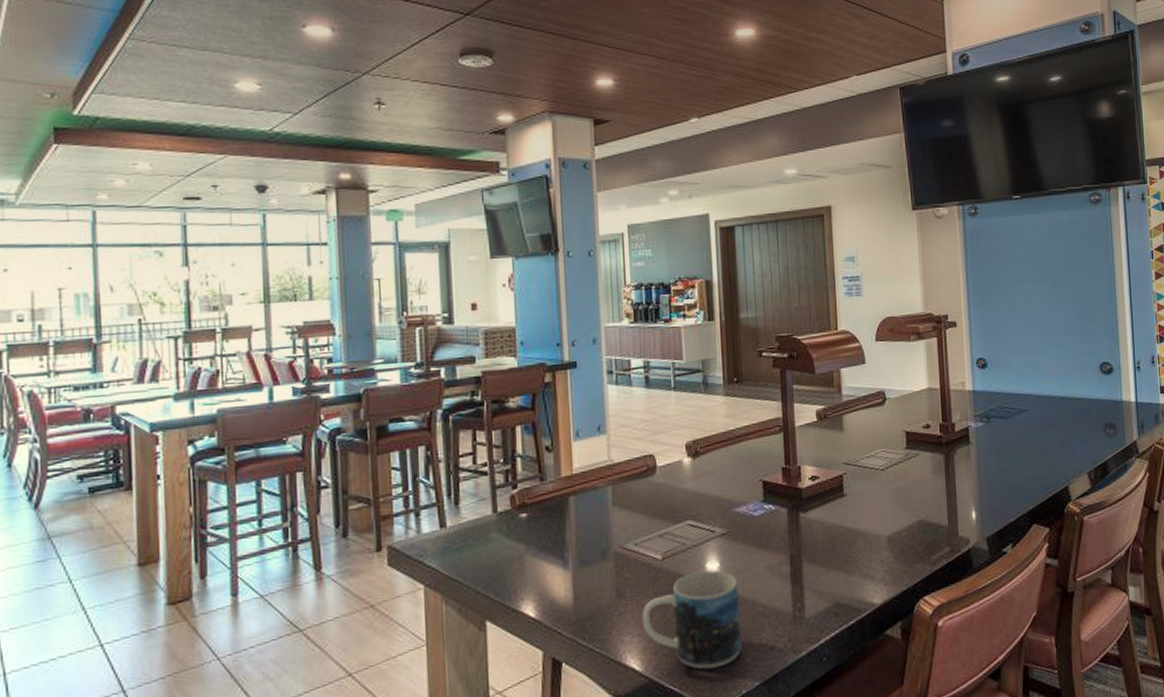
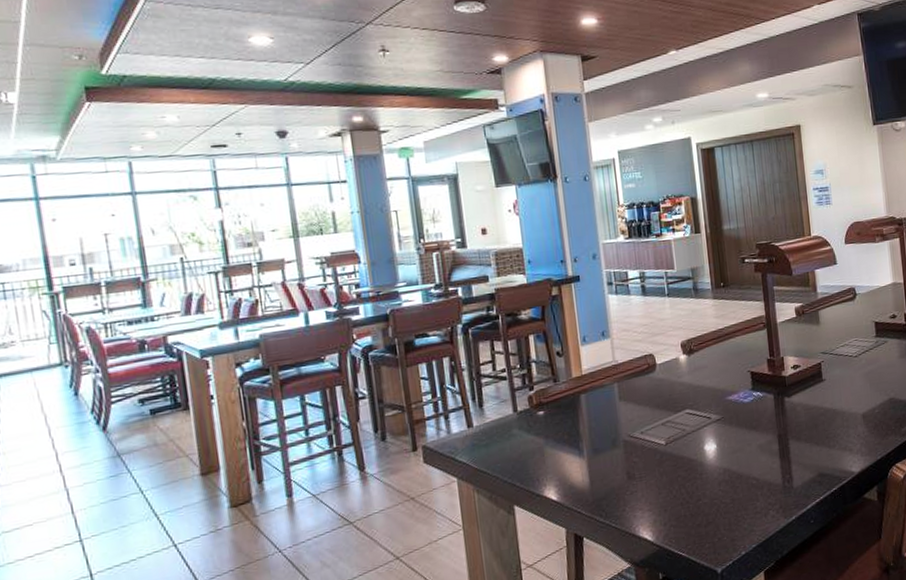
mug: present [642,570,743,670] -> none [650,451,740,537]

